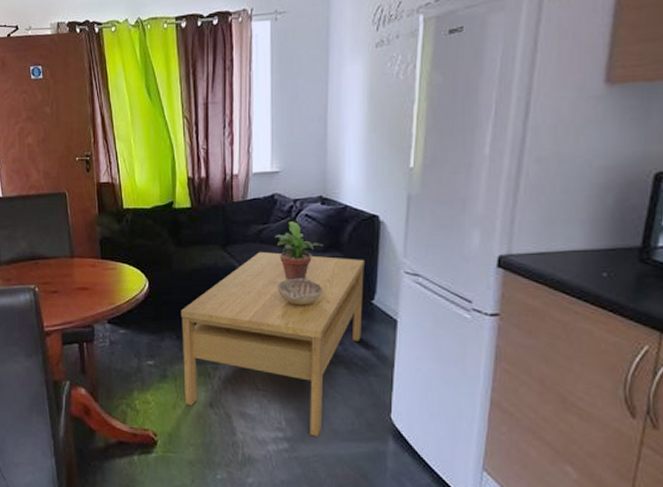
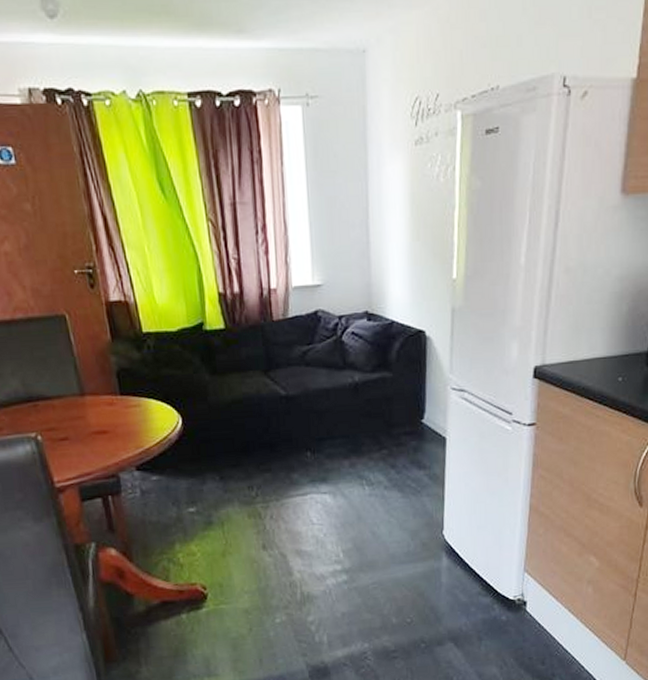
coffee table: present [180,252,364,437] -> none [222,375,413,564]
potted plant: present [274,221,323,280] -> none [320,340,372,405]
decorative bowl: present [277,278,324,306] -> none [327,401,374,432]

